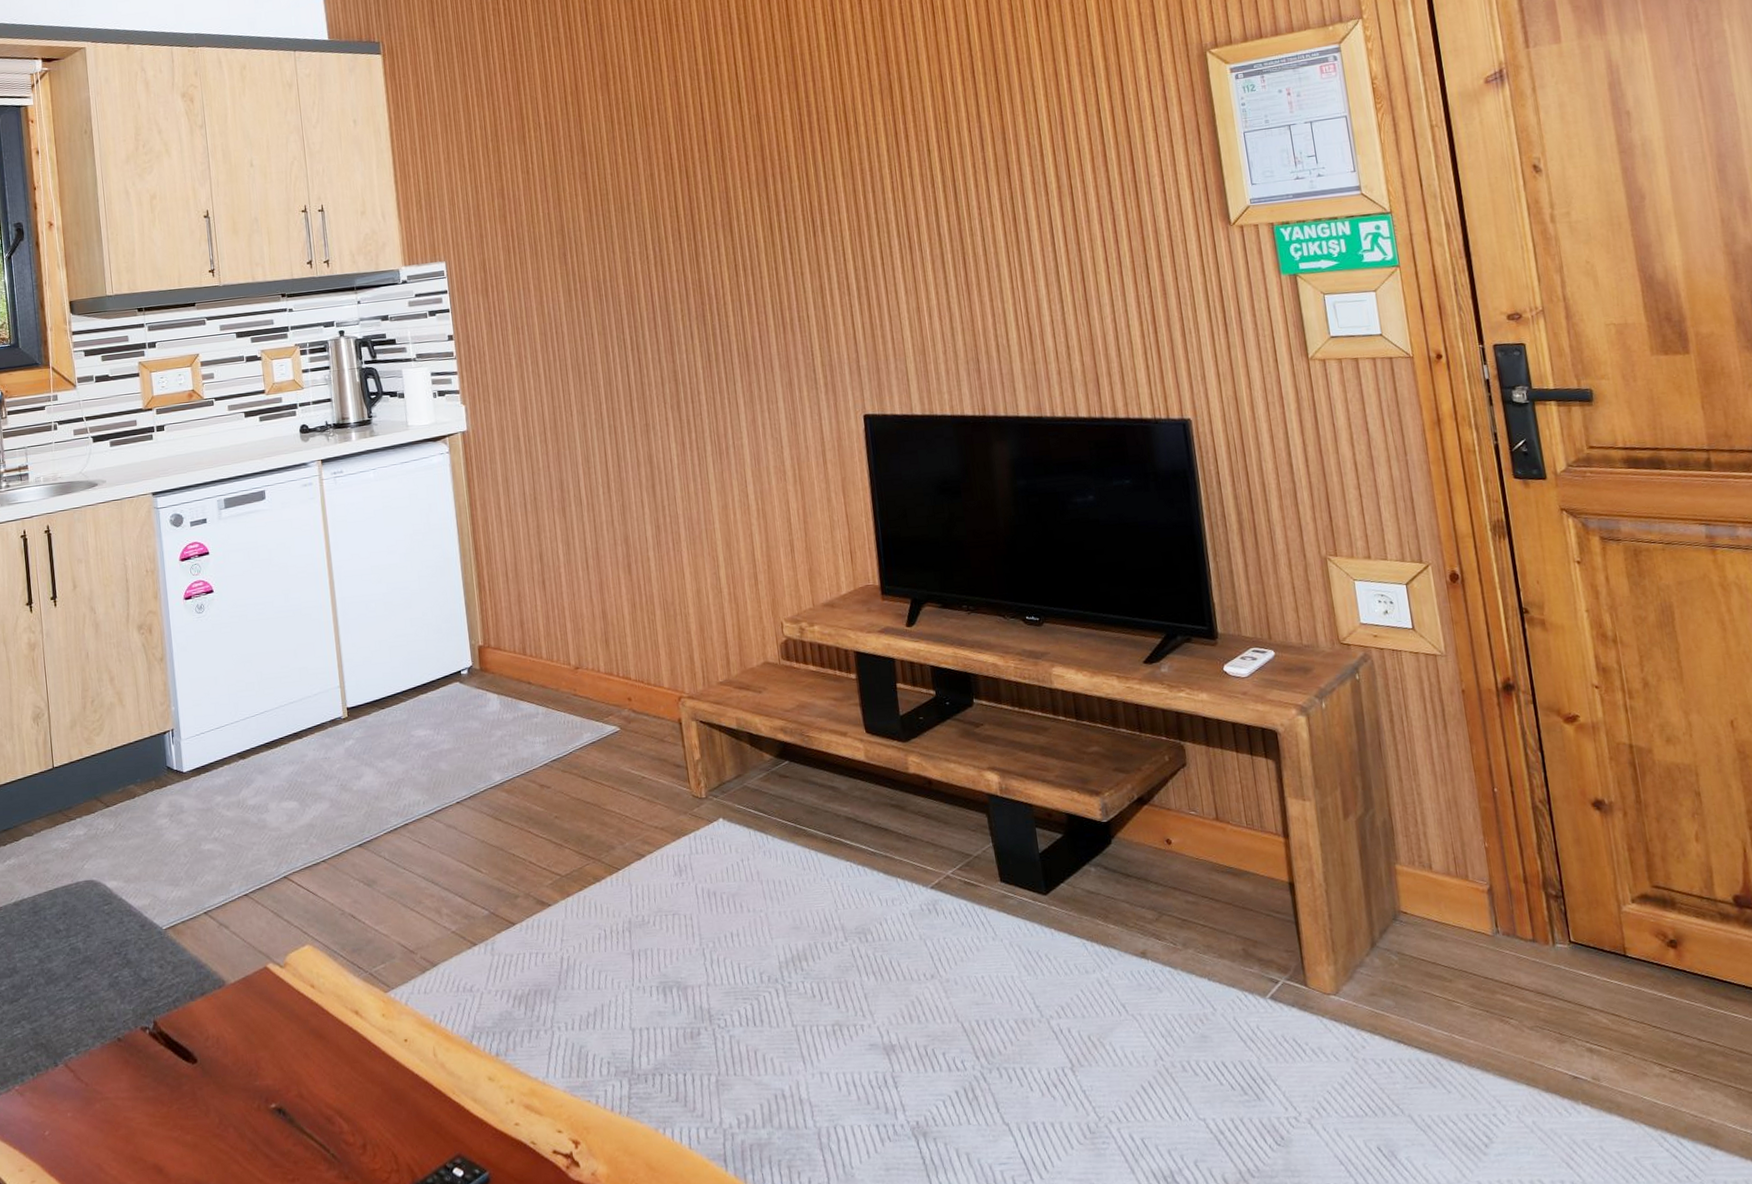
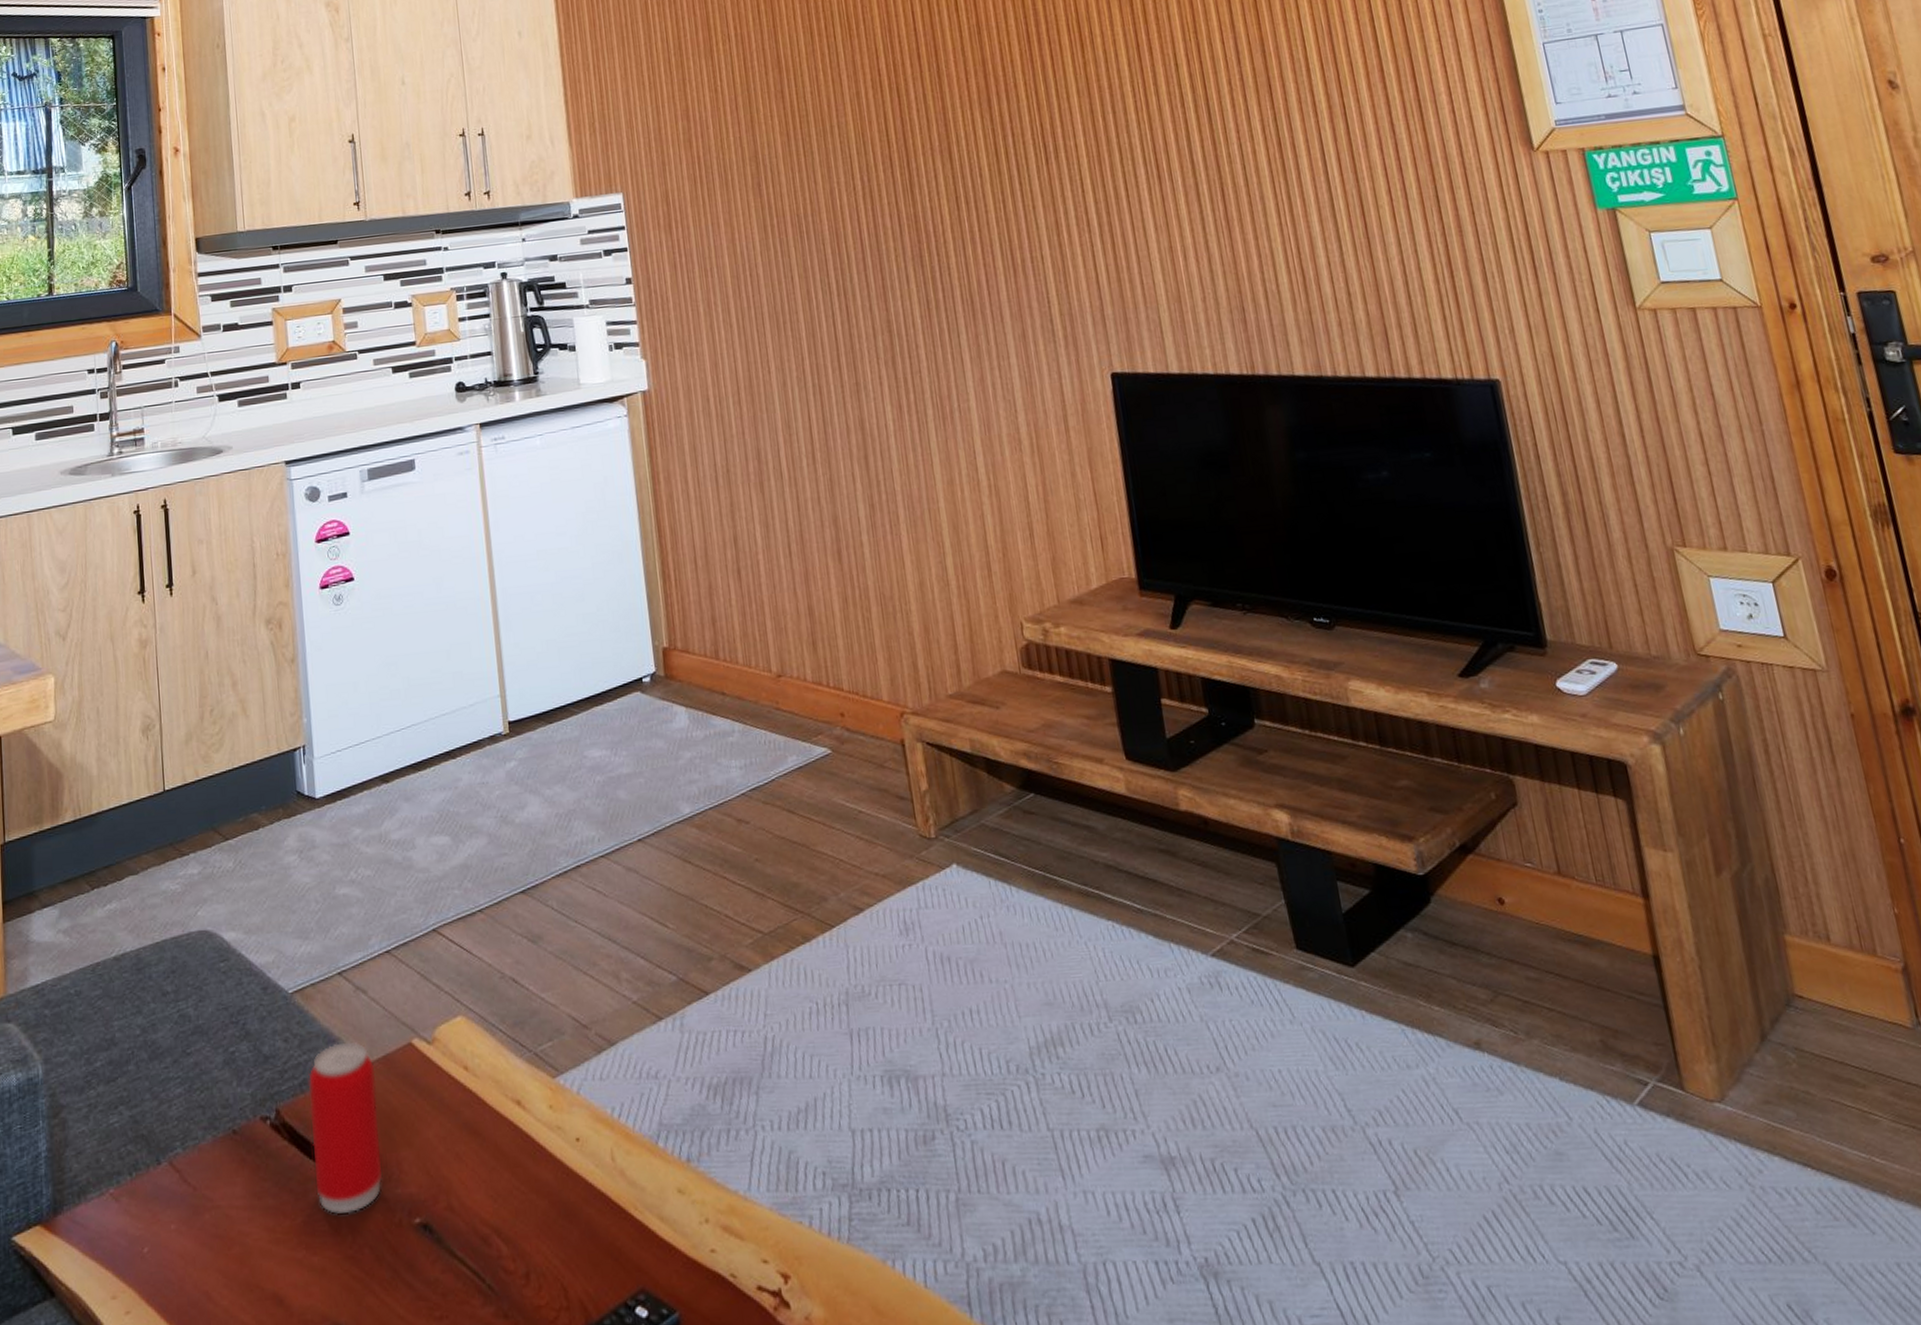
beverage can: none [180,966,244,1102] -> present [308,1041,383,1214]

